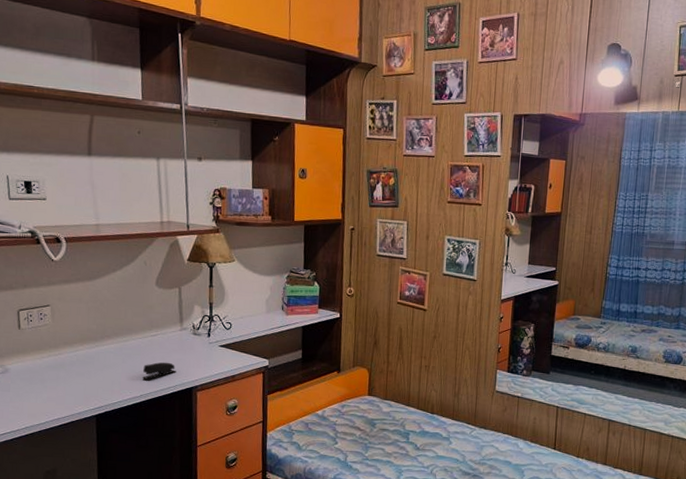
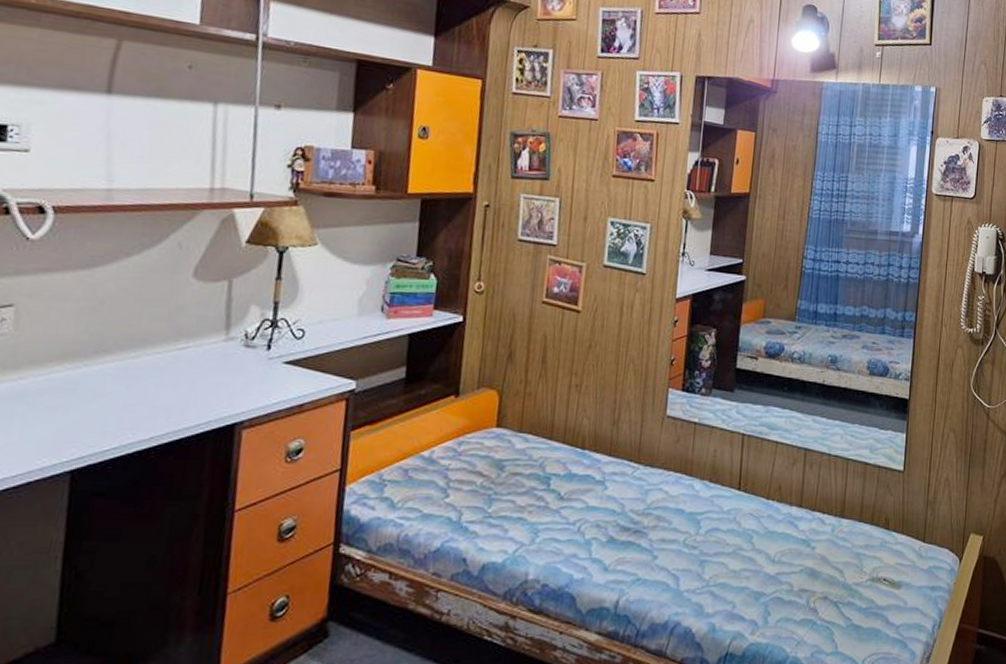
stapler: present [142,362,176,380] -> none [155,387,213,414]

